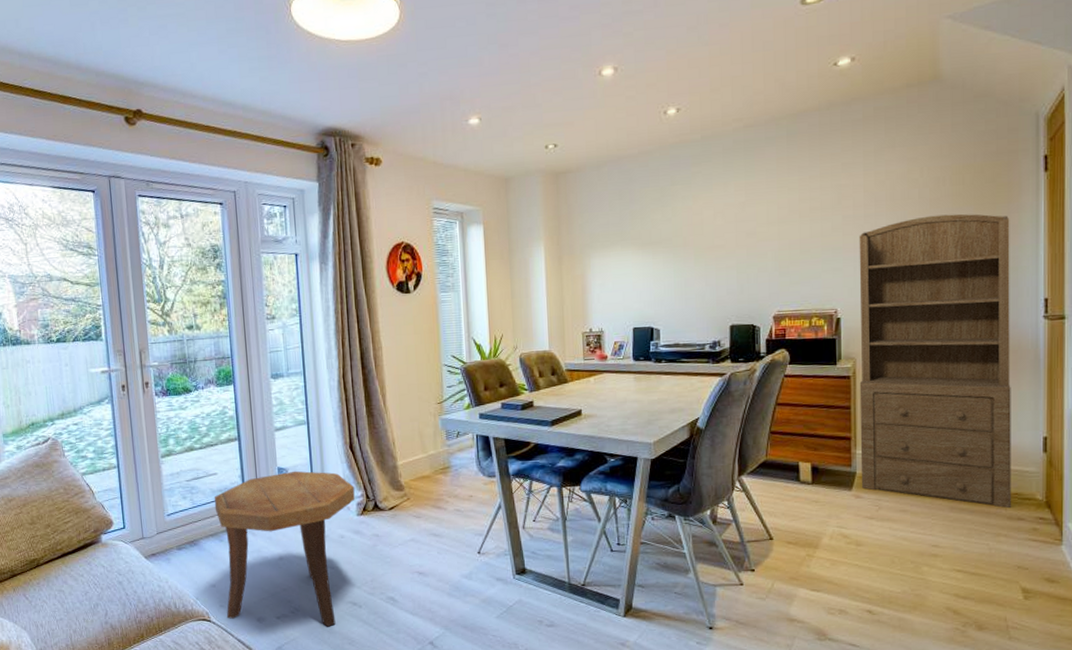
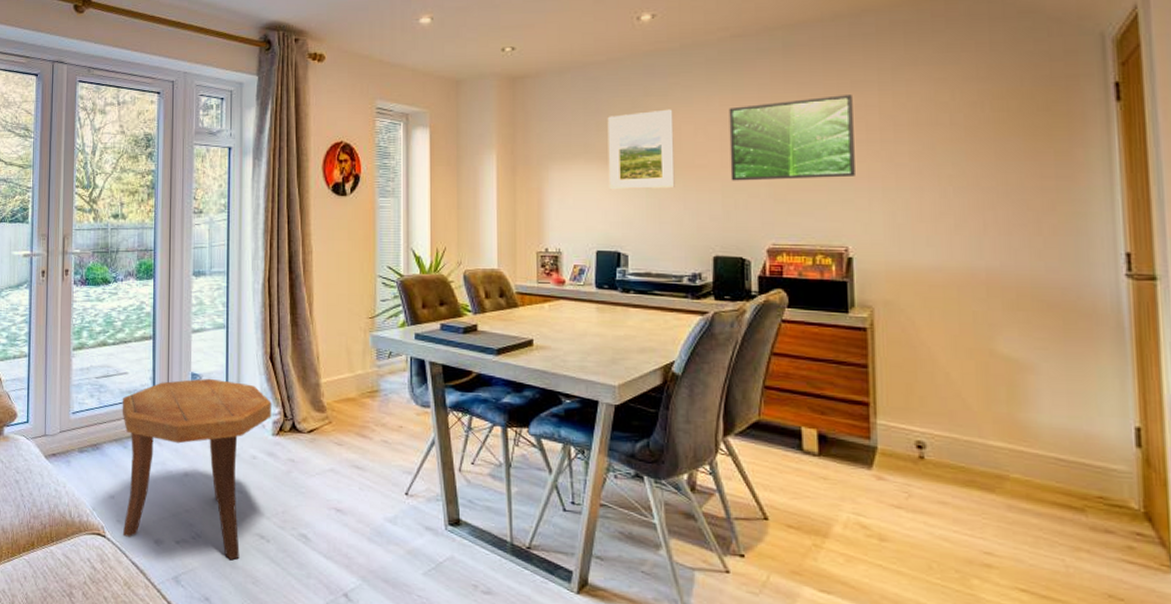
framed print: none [640,196,698,273] -> present [607,109,675,190]
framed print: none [742,176,844,258] -> present [729,95,855,181]
shelving unit: present [859,213,1011,509] -> none [874,145,1094,516]

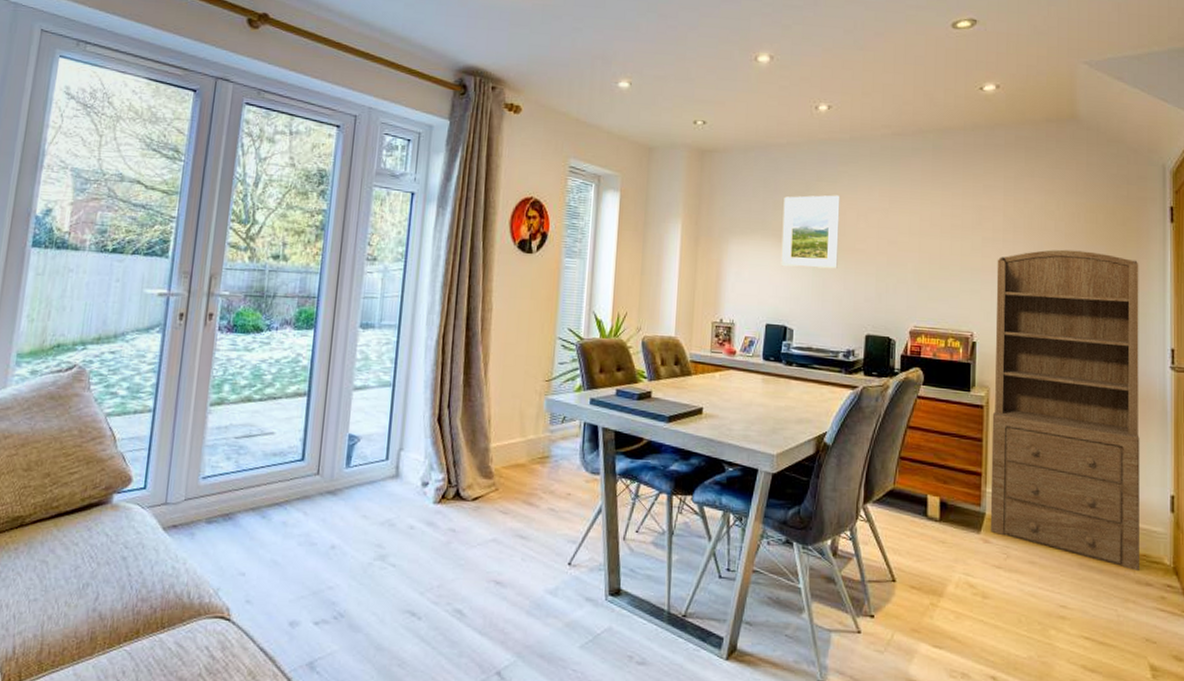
side table: present [122,378,271,561] -> none [251,440,436,641]
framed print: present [729,95,855,181] -> none [884,196,984,270]
shelving unit: none [874,145,1094,516] -> present [990,249,1140,572]

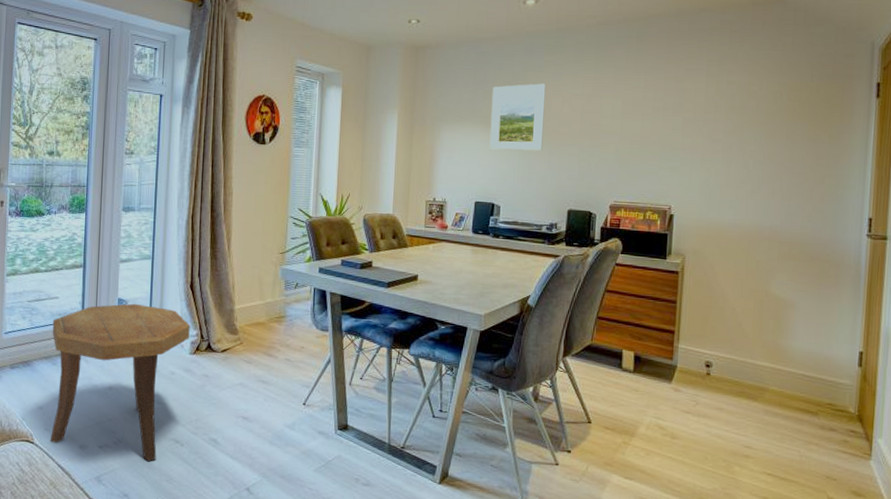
side table: none [251,440,436,641] -> present [49,303,190,462]
shelving unit: present [990,249,1140,572] -> none [680,127,841,418]

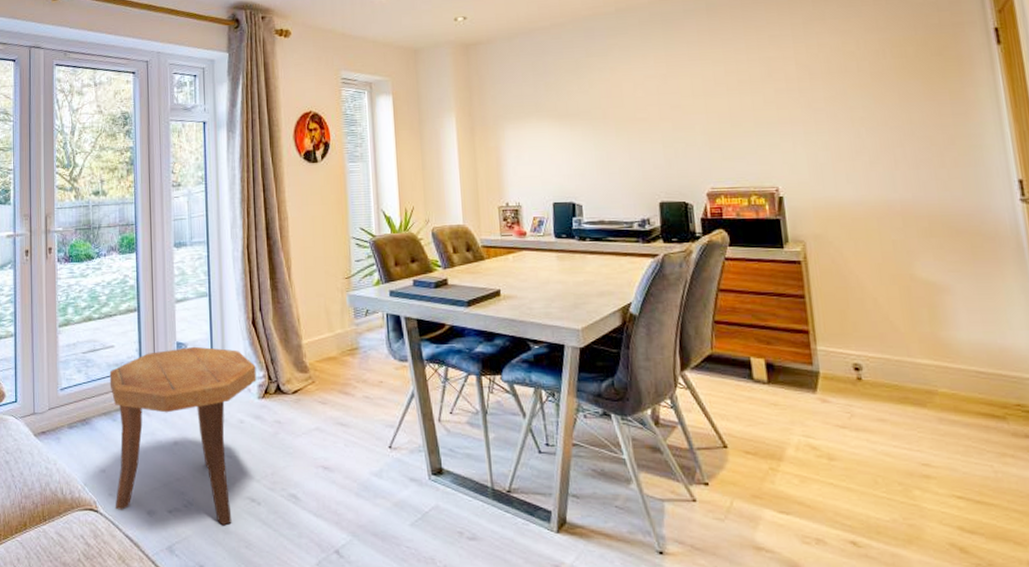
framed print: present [489,83,546,151] -> none [554,68,620,145]

